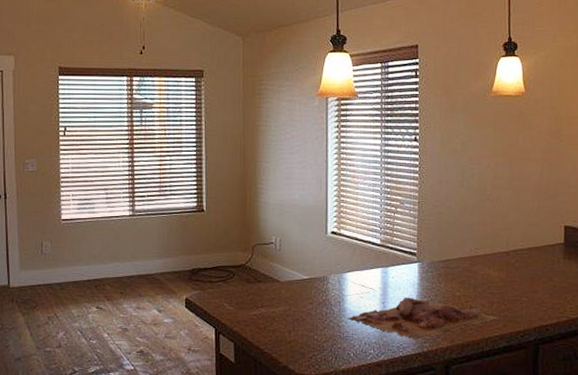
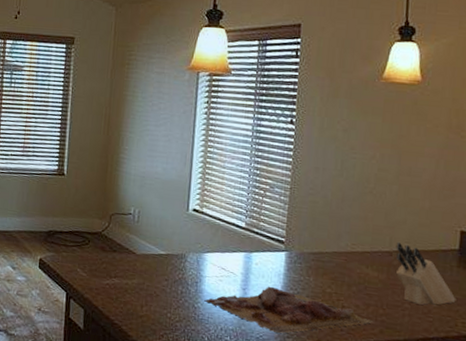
knife block: none [512,242,564,296] -> present [396,241,456,305]

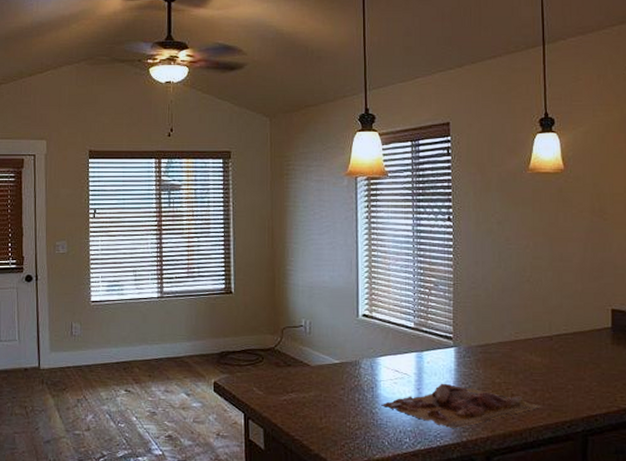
knife block: present [396,241,456,305] -> none [555,326,613,384]

